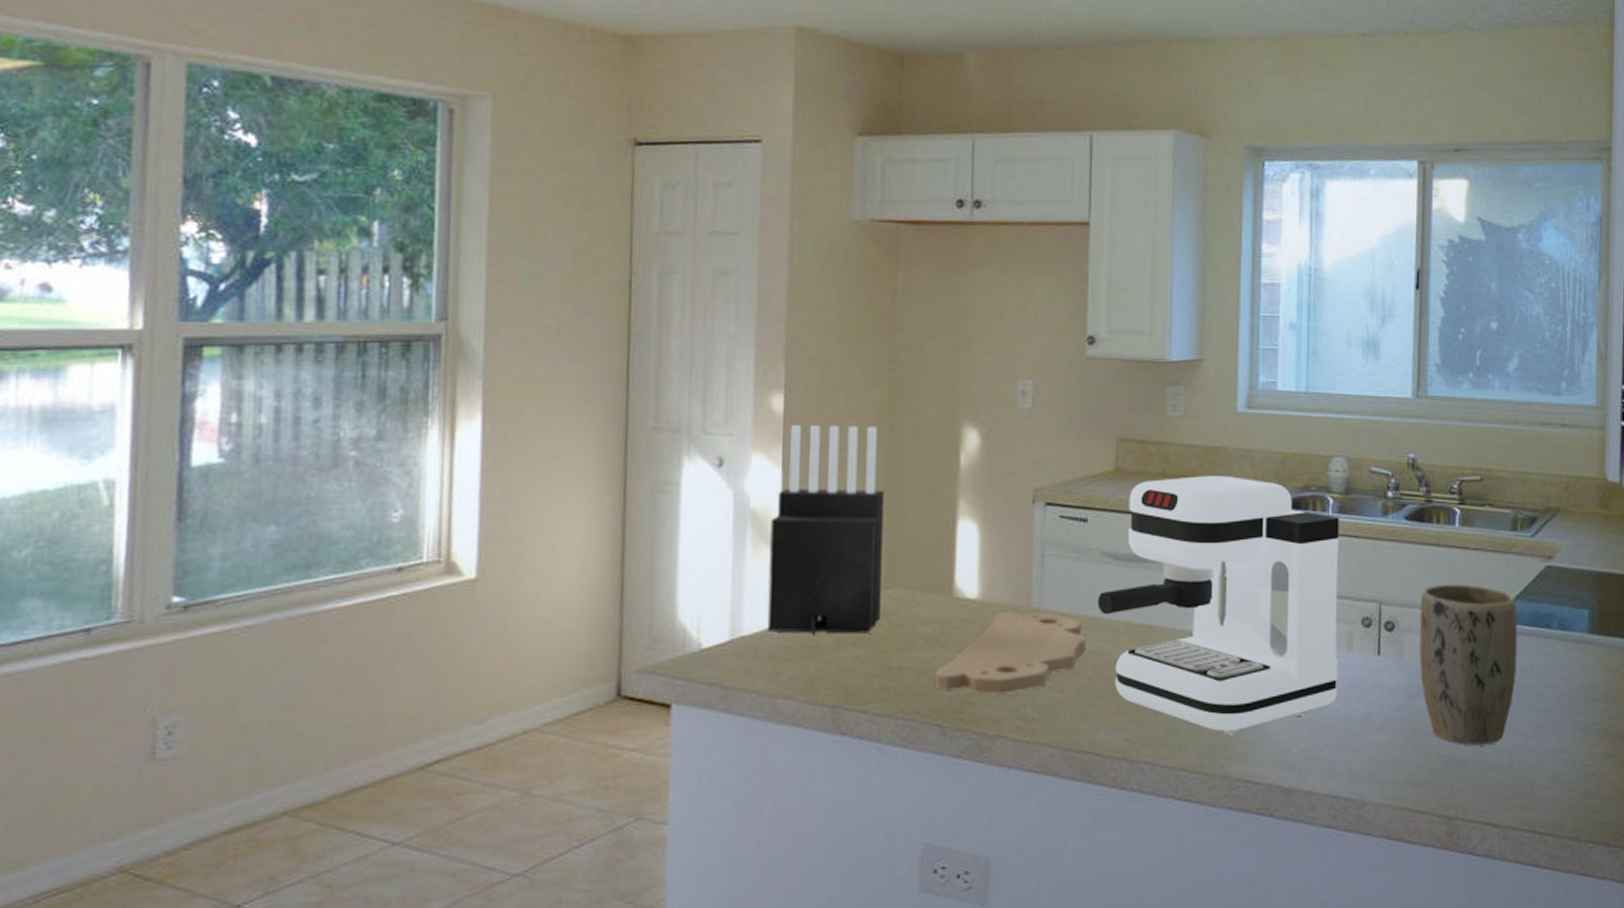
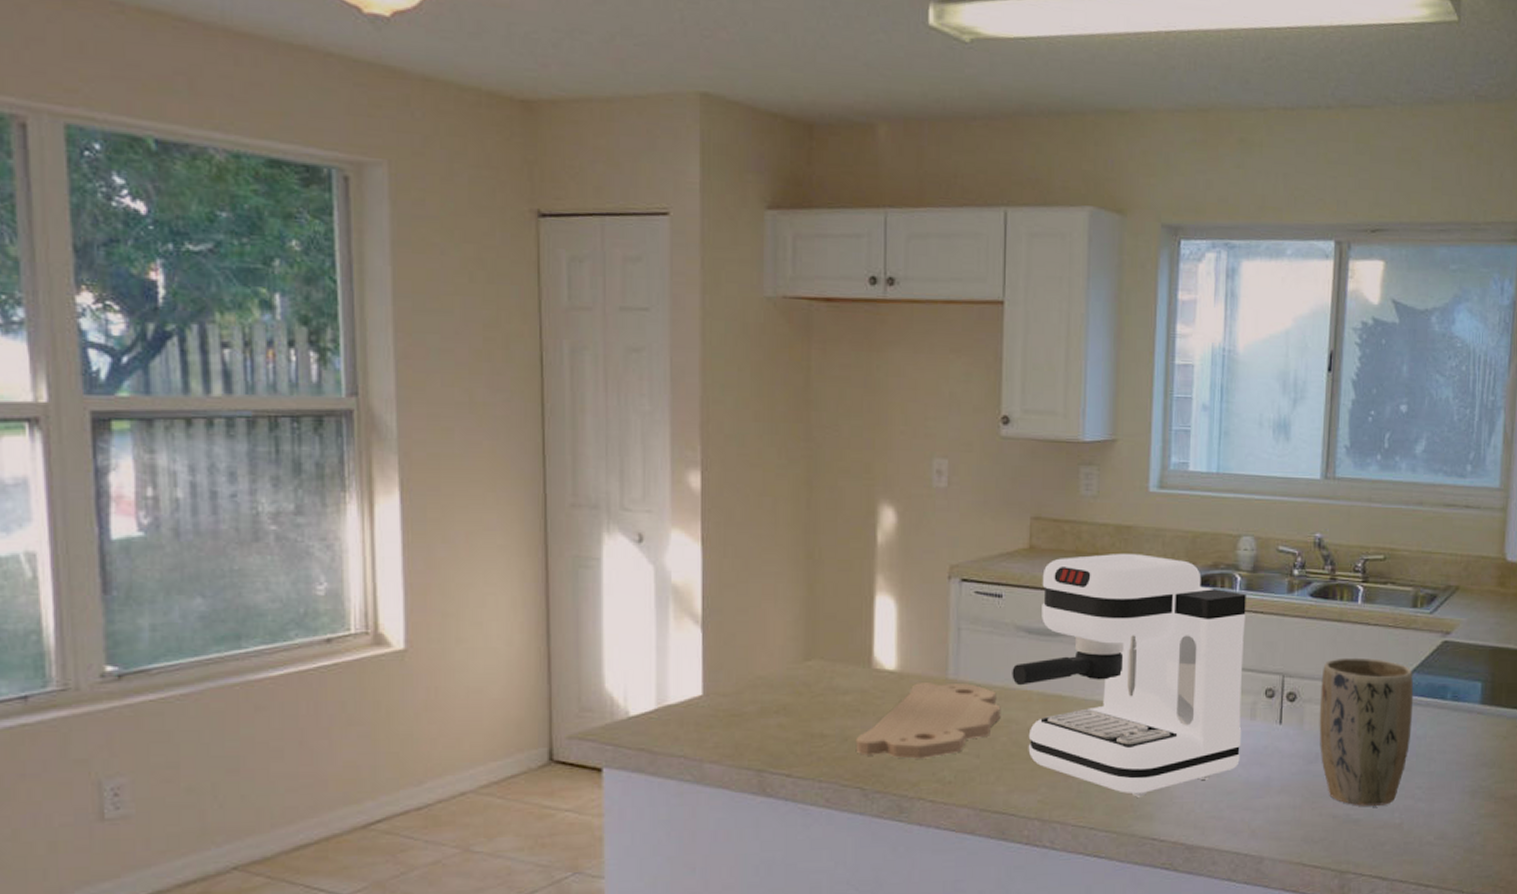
knife block: present [767,425,884,636] -> none [692,502,803,705]

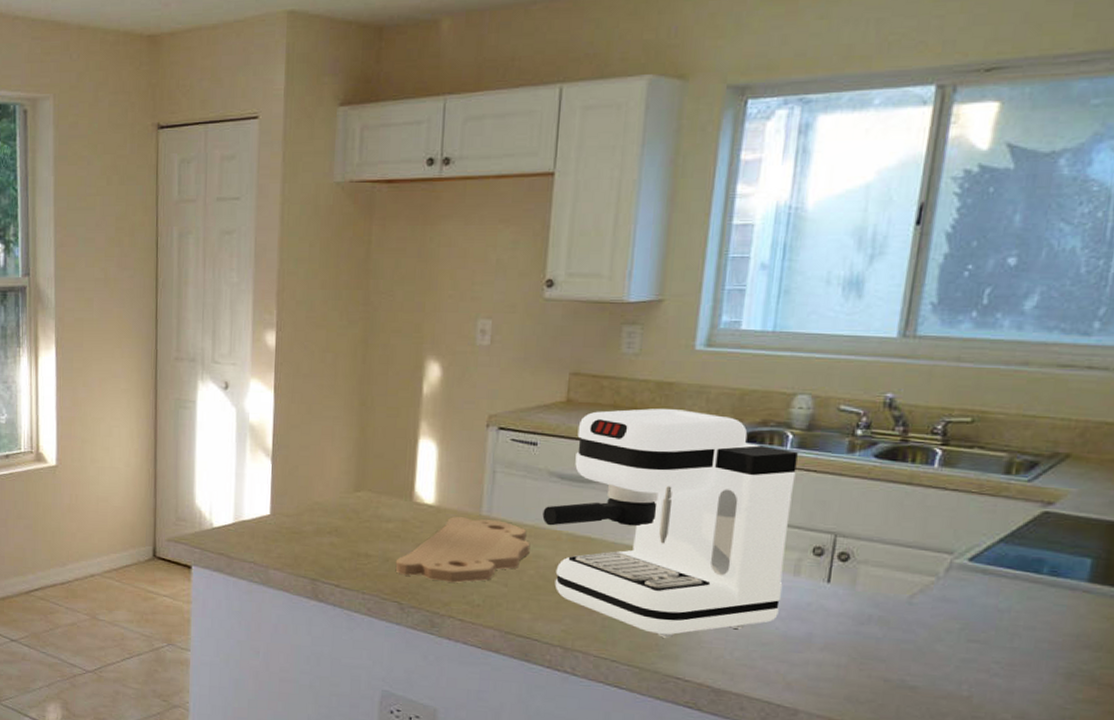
plant pot: present [1319,657,1414,806] -> none [874,521,999,676]

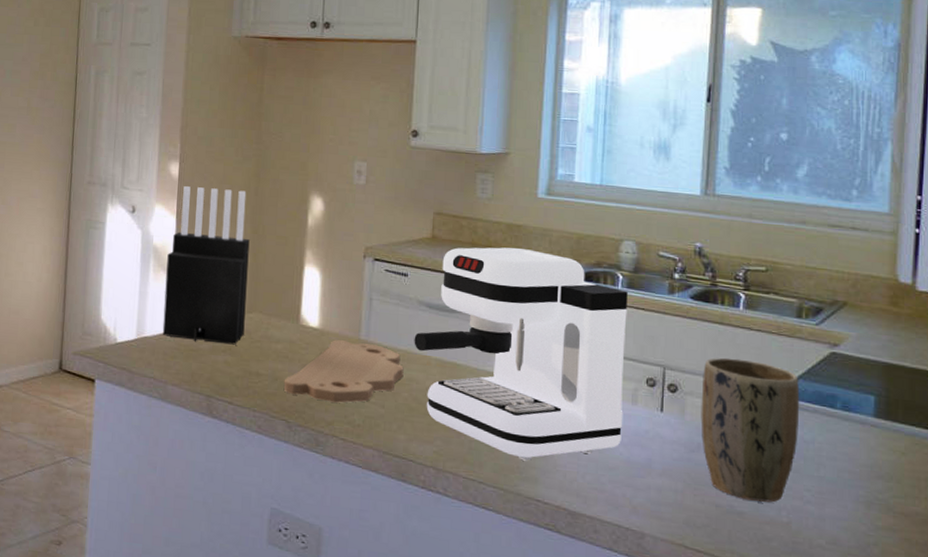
knife block: none [262,357,357,526] -> present [162,186,250,345]
plant pot: none [874,521,999,676] -> present [701,357,800,502]

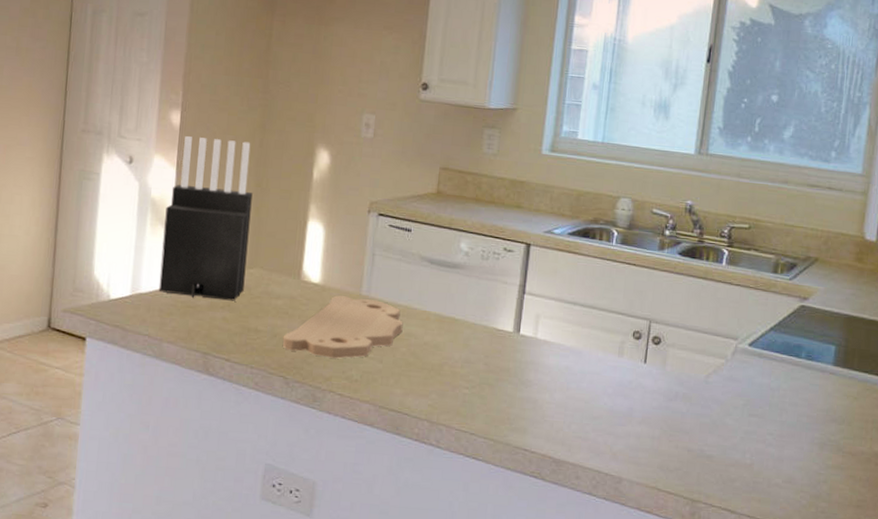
coffee maker: present [414,247,628,461] -> none [414,203,621,413]
plant pot: present [701,357,800,502] -> none [679,311,770,446]

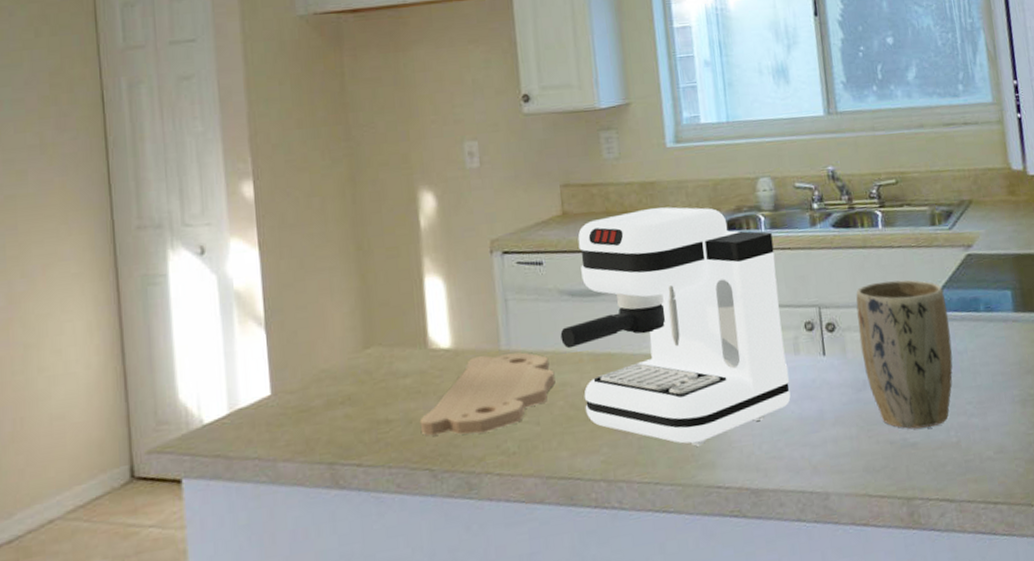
knife block: present [158,136,253,301] -> none [254,200,364,402]
coffee maker: none [414,203,621,413] -> present [560,207,791,446]
plant pot: none [679,311,770,446] -> present [856,279,953,429]

